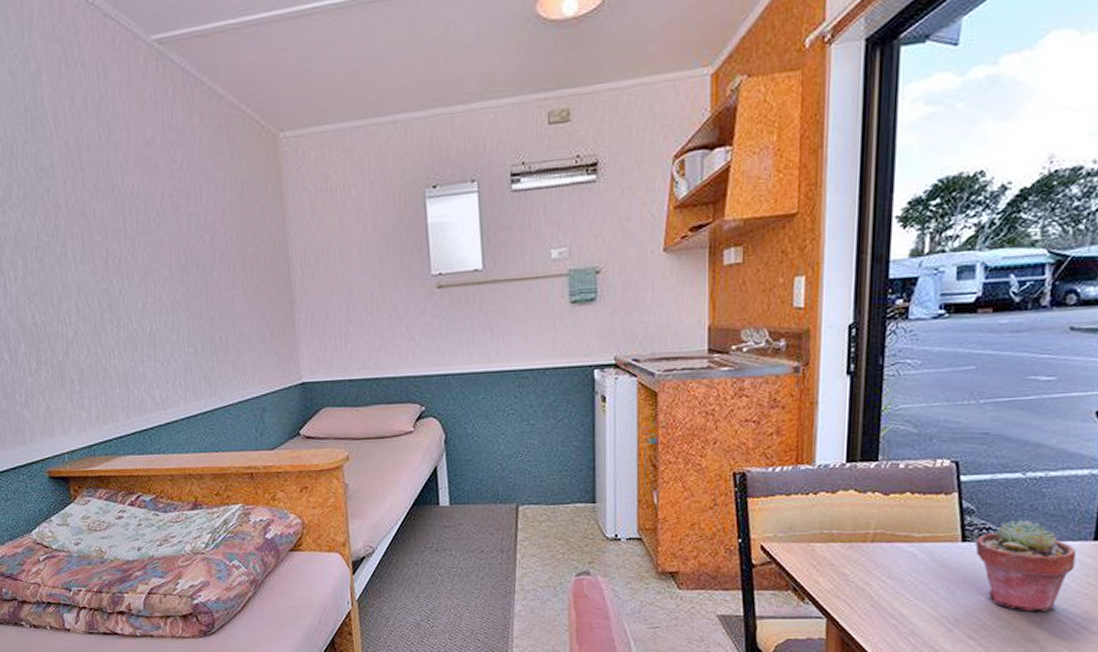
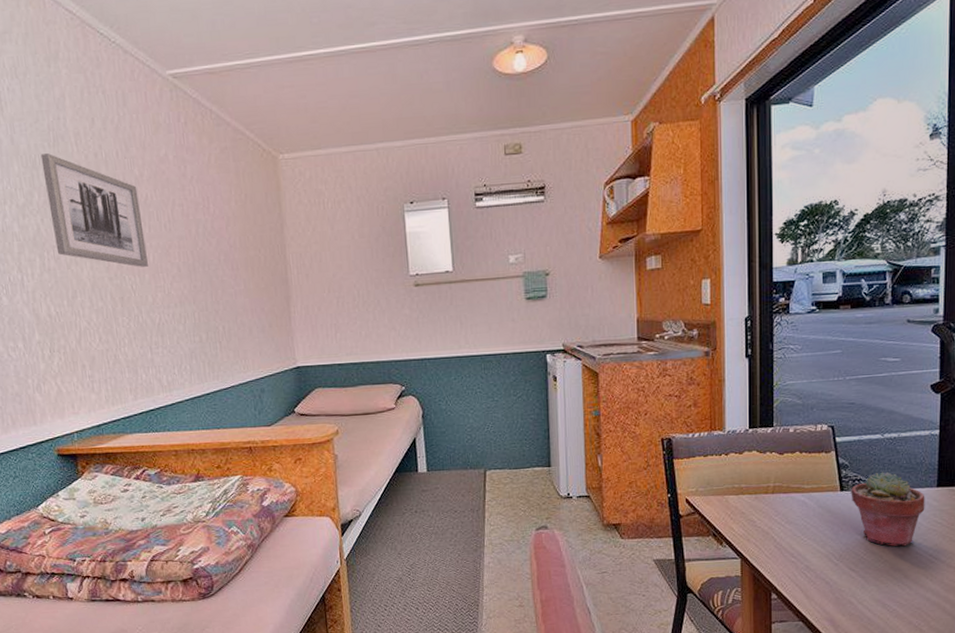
wall art: none [18,139,137,269] -> present [40,153,148,267]

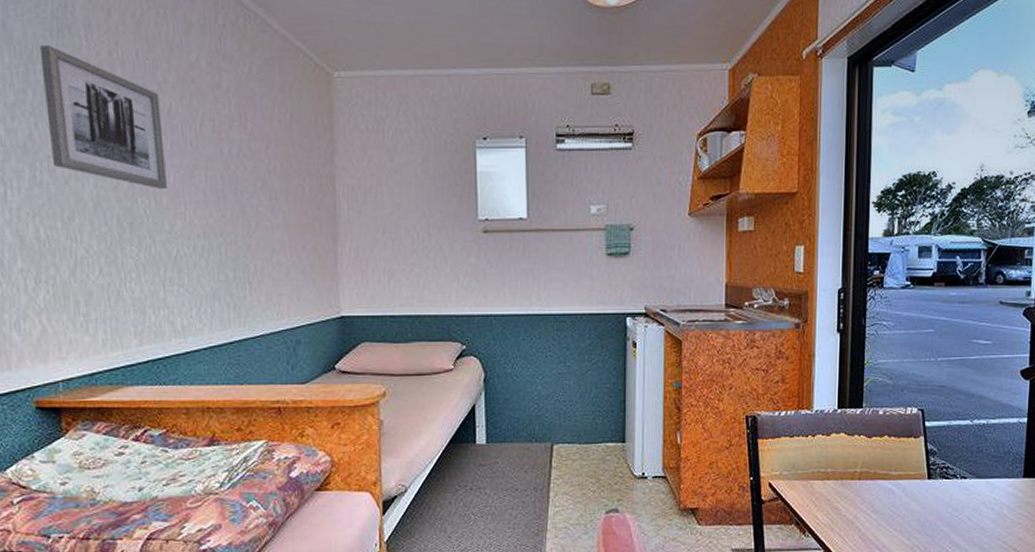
potted succulent: present [851,471,925,547] -> none [938,460,1012,540]

